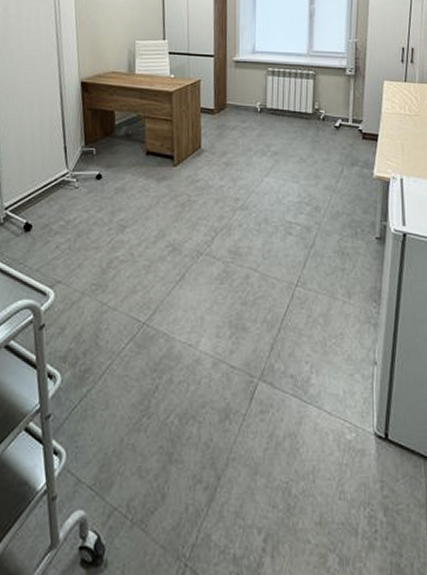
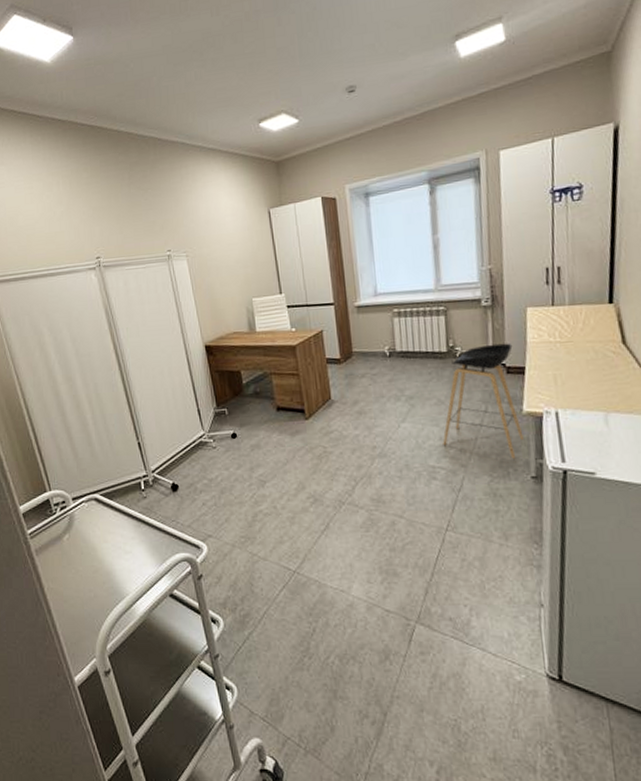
stool: none [301,110,372,220] -> present [443,343,524,459]

